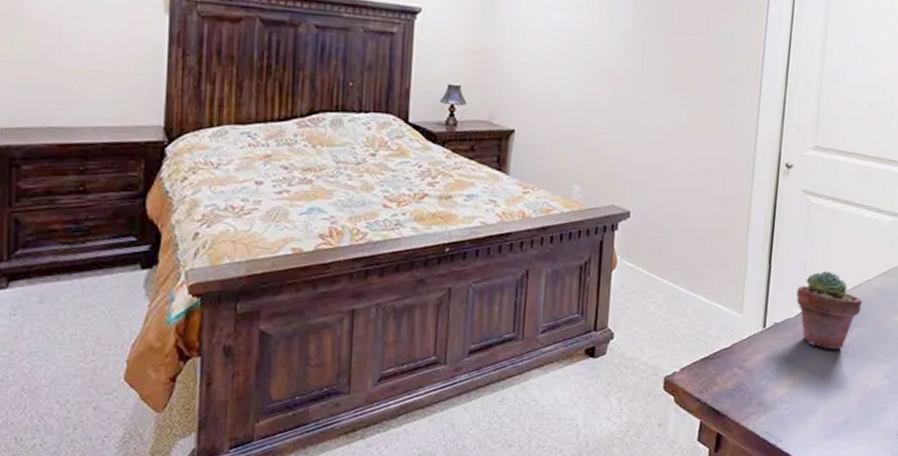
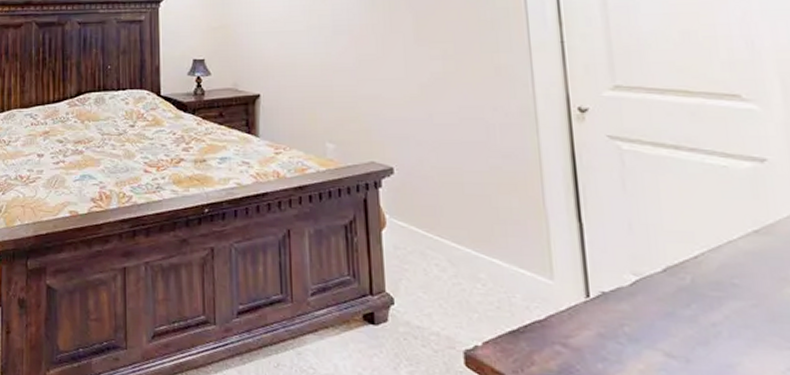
potted succulent: present [796,271,863,349] -> none [625,230,730,328]

